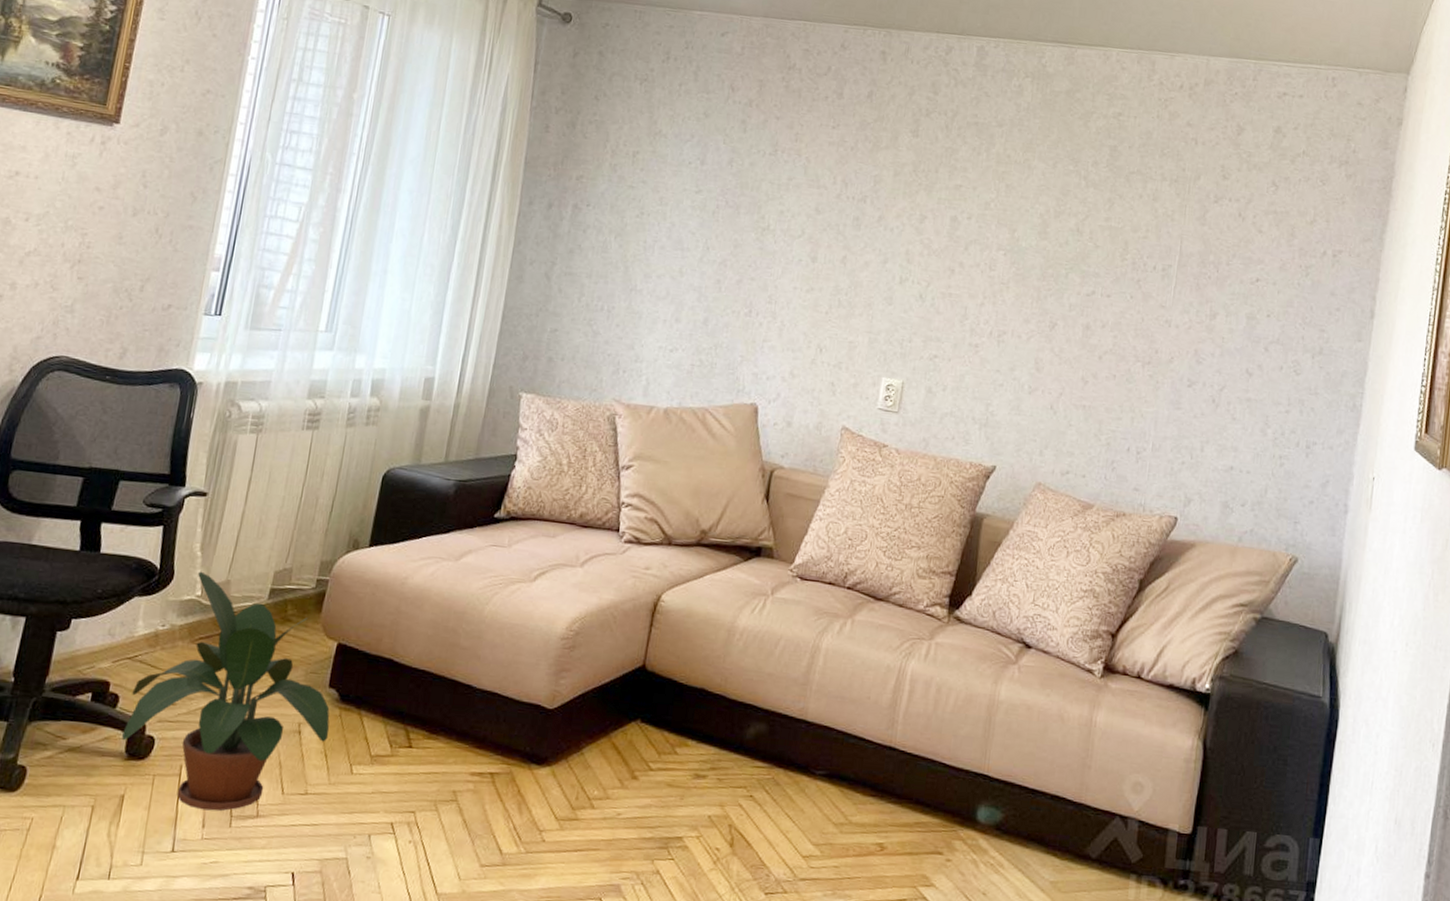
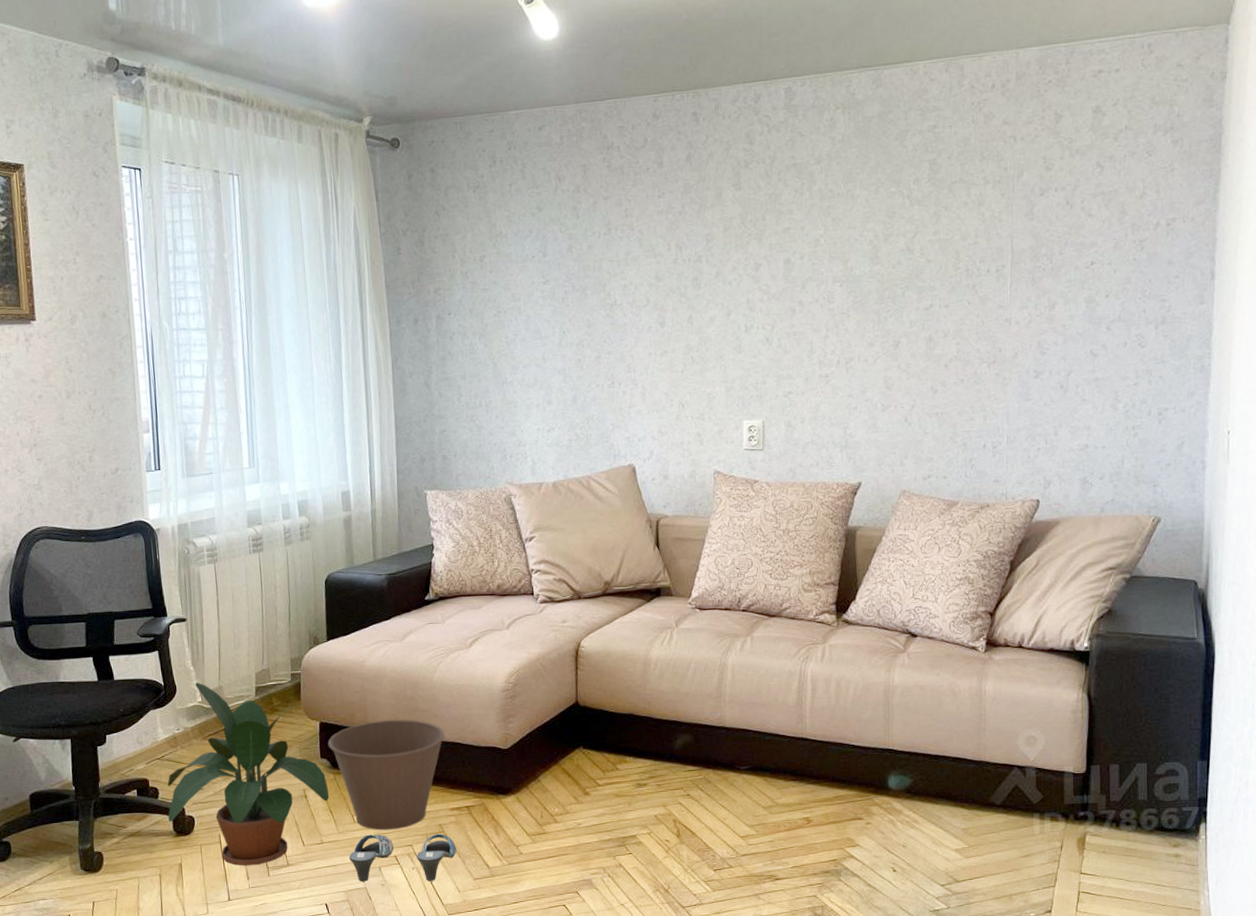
slippers: none [335,791,468,861] -> present [349,834,457,882]
basket: none [341,652,483,790] -> present [327,720,445,831]

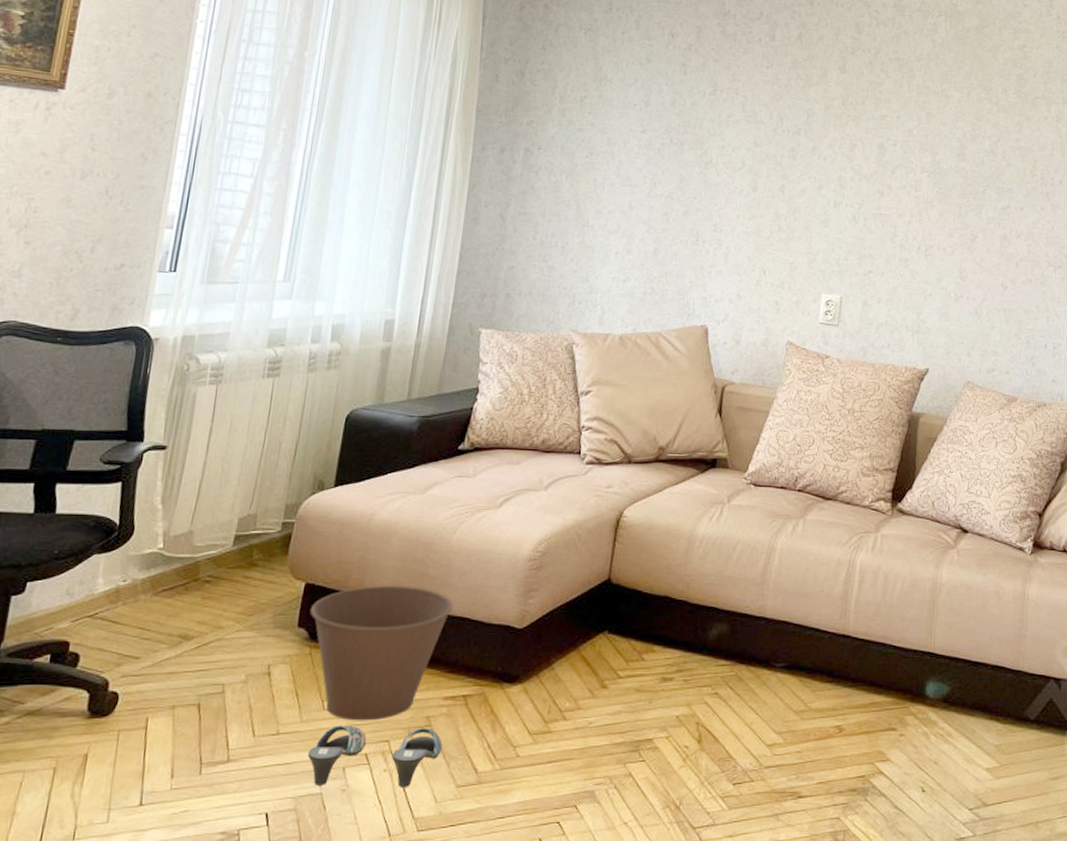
potted plant: present [167,682,330,866] -> none [84,524,300,760]

